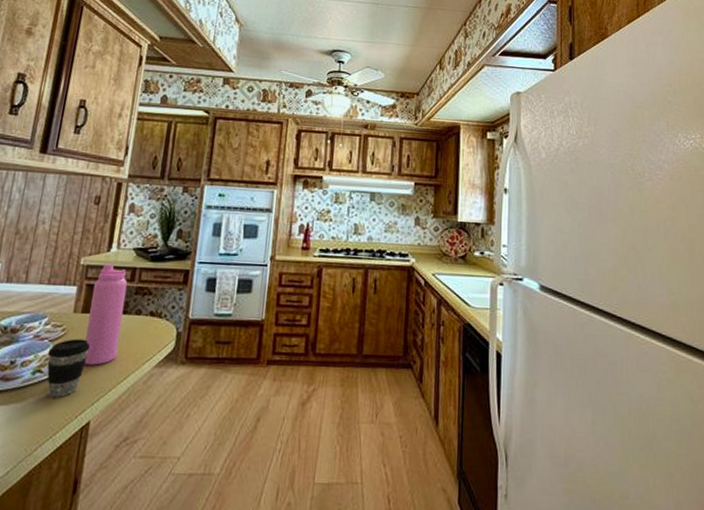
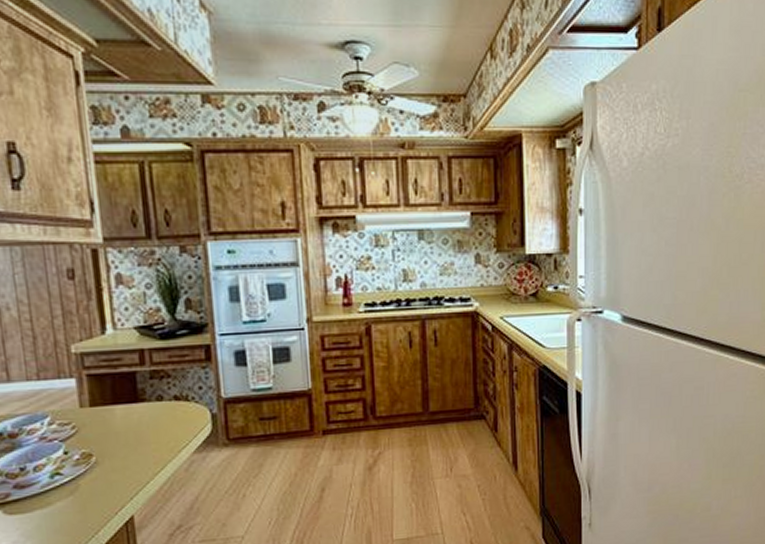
coffee cup: present [47,338,91,398] -> none [62,434,112,498]
water bottle: present [84,263,128,366] -> none [95,347,146,461]

